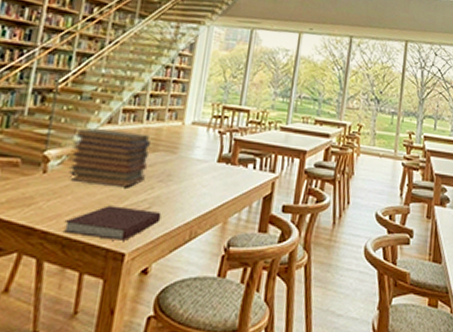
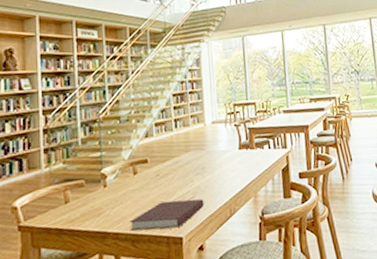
book stack: present [69,128,152,187] -> none [121,139,184,189]

